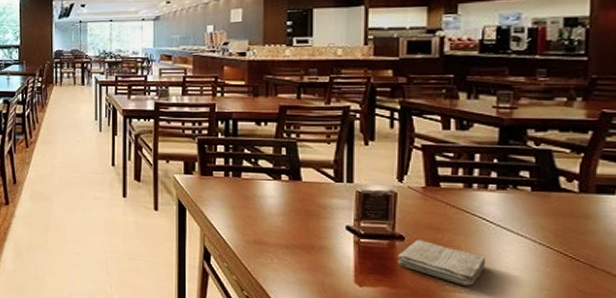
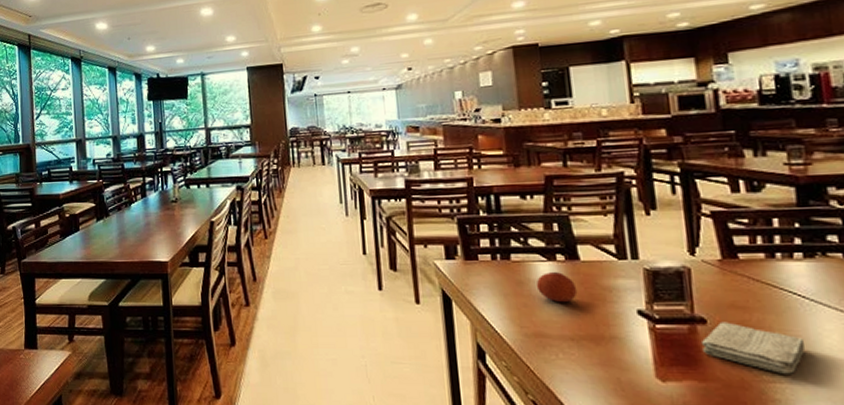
fruit: none [261,190,296,217] -> present [535,272,578,303]

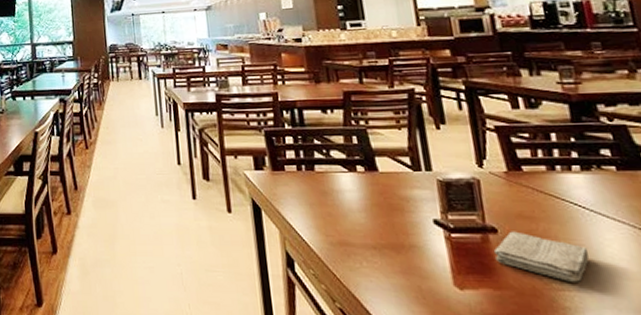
fruit: present [535,272,578,303] -> none [338,183,378,213]

